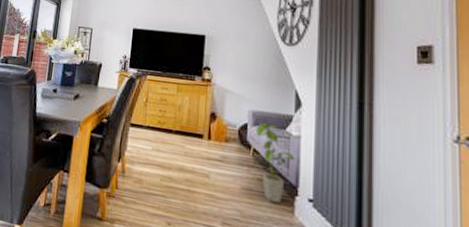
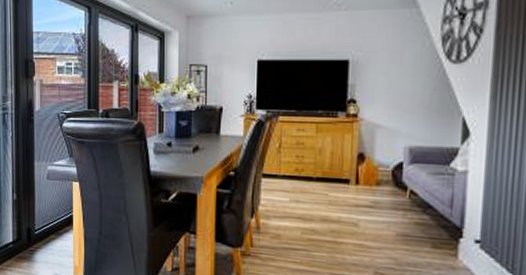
house plant: present [256,123,296,204] -> none [414,160,461,248]

